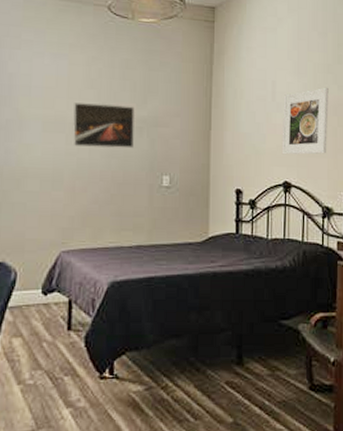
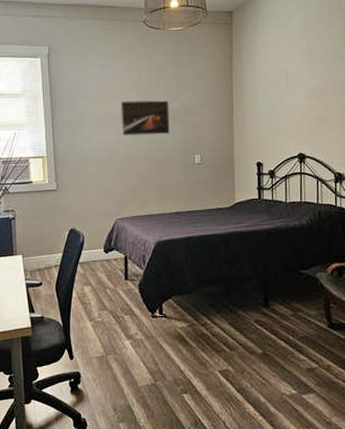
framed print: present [281,87,329,155] -> none [295,69,337,131]

